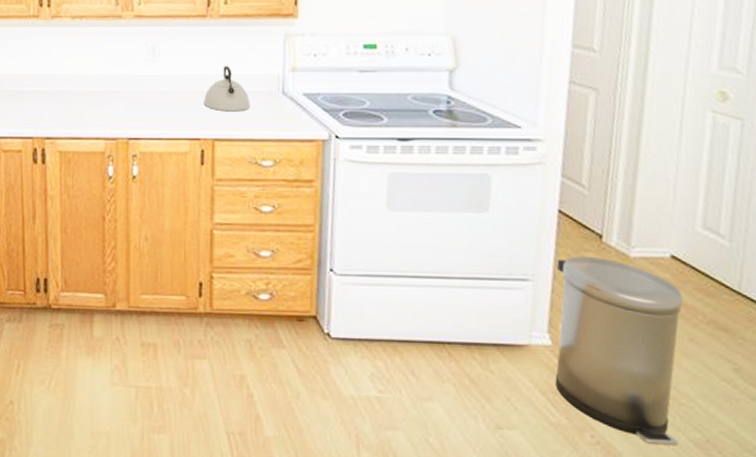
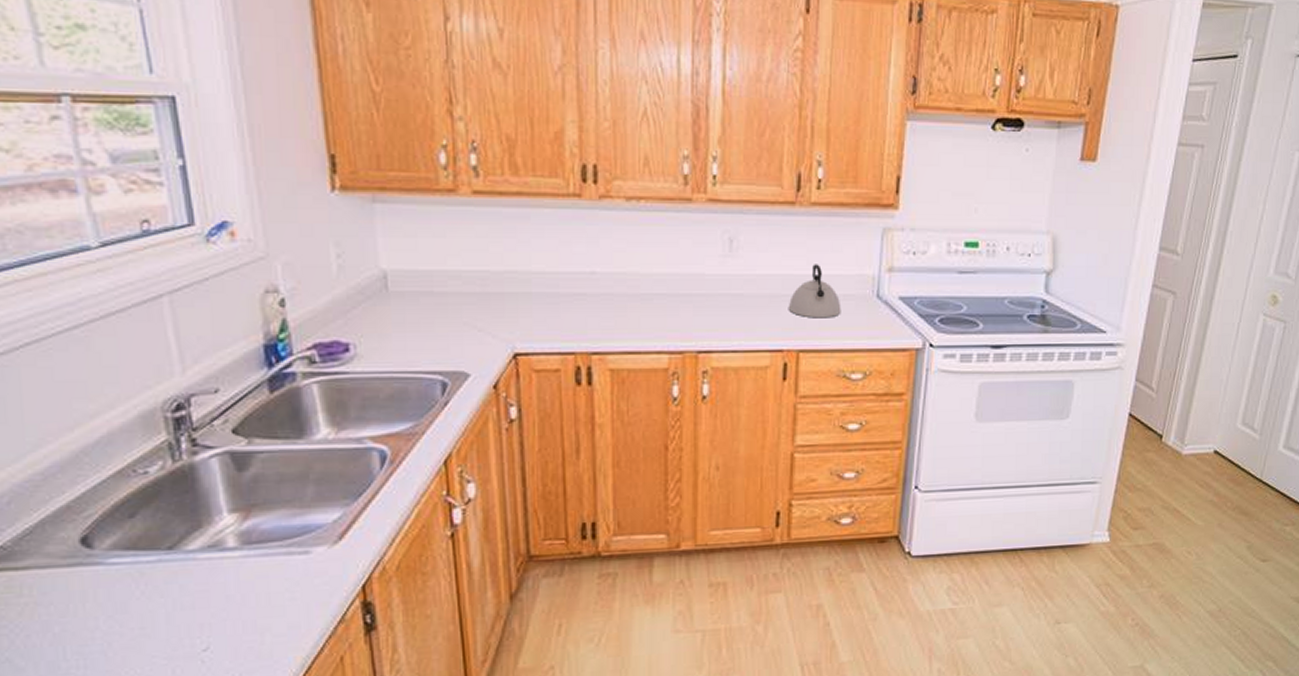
pedal bin: present [555,256,683,447] -> none [1108,456,1219,620]

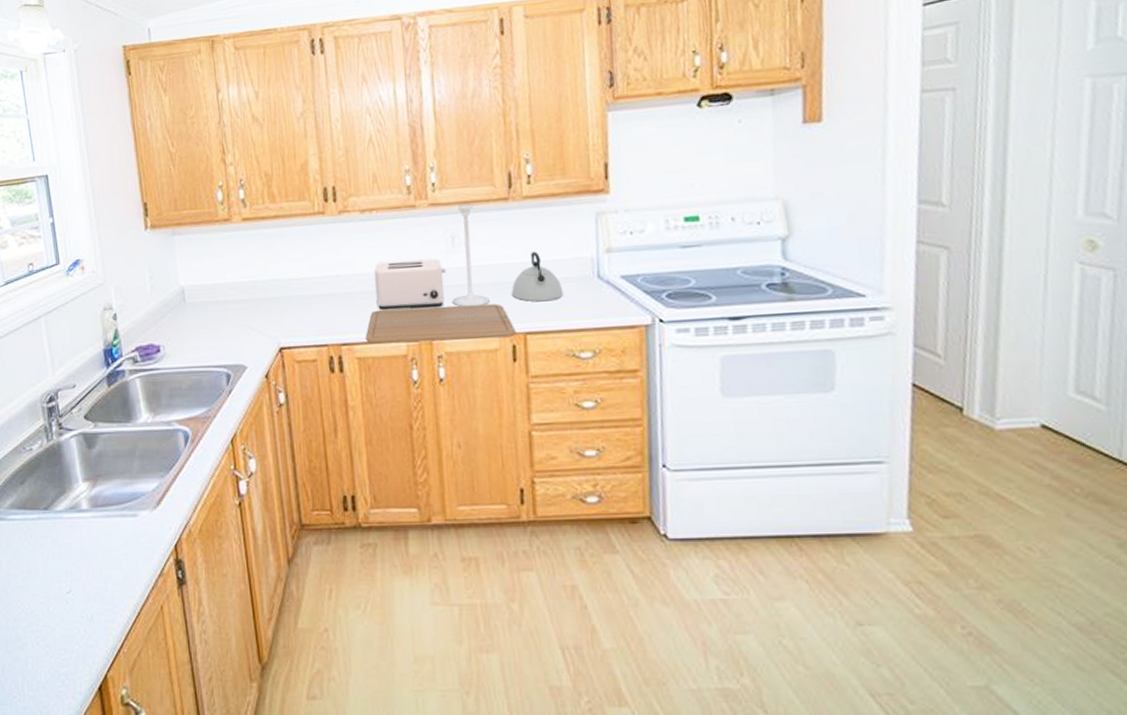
chopping board: none [621,315,789,356] -> present [365,303,517,344]
toaster: none [637,260,720,317] -> present [373,258,446,311]
candlestick: none [723,204,764,319] -> present [451,204,490,307]

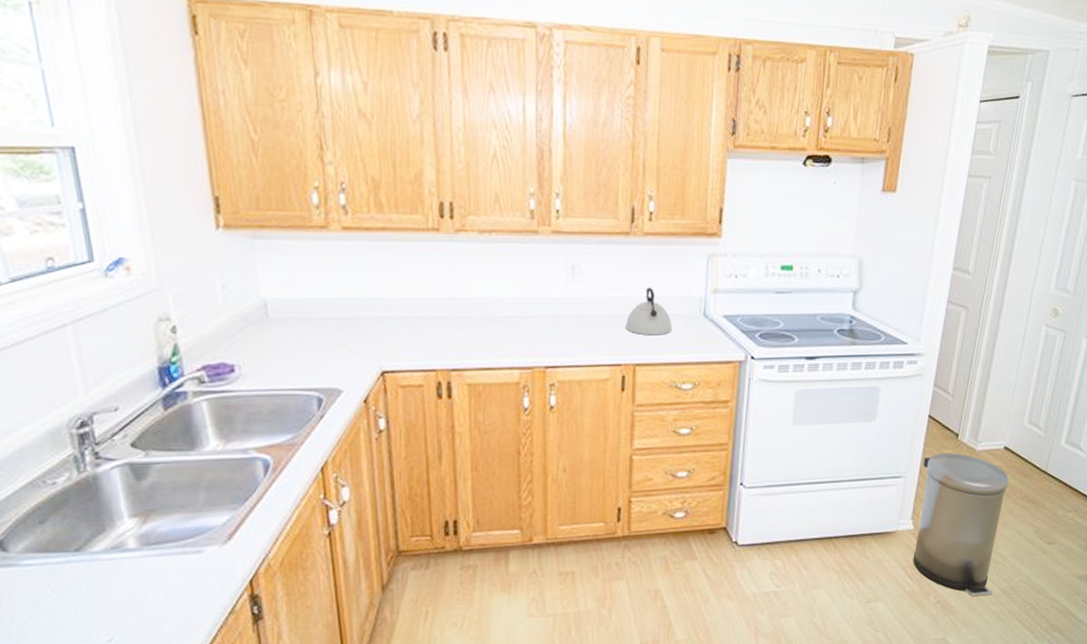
chopping board: present [365,303,517,344] -> none [477,335,627,371]
toaster: present [373,258,446,311] -> none [490,286,564,337]
candlestick: present [451,204,490,307] -> none [567,235,604,337]
pedal bin: none [913,432,1060,632] -> present [913,452,1009,597]

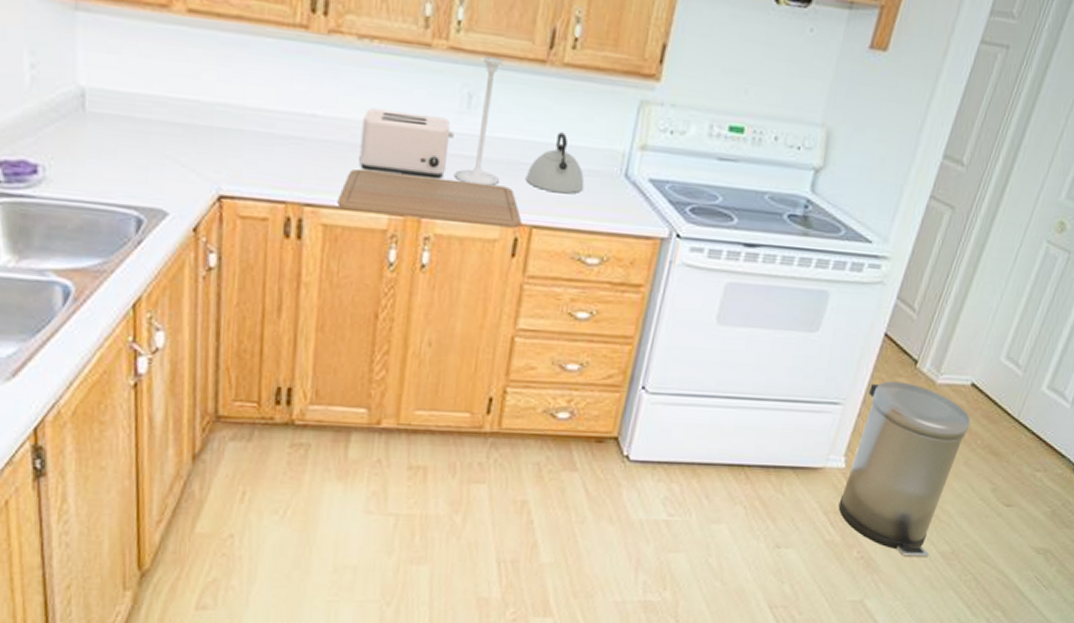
chopping board: none [477,335,627,371] -> present [337,168,522,229]
toaster: none [490,286,564,337] -> present [359,108,454,178]
candlestick: none [567,235,604,337] -> present [453,57,504,187]

